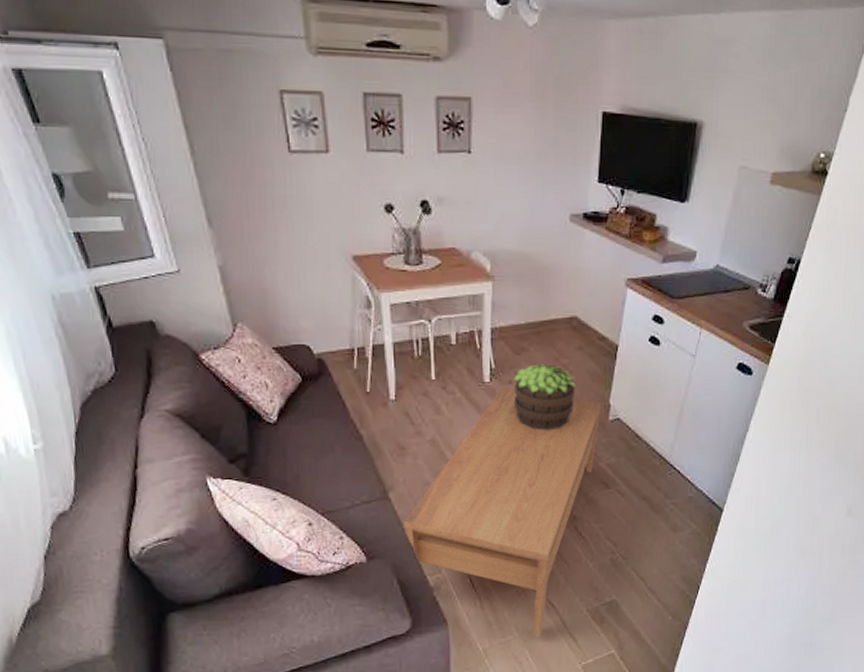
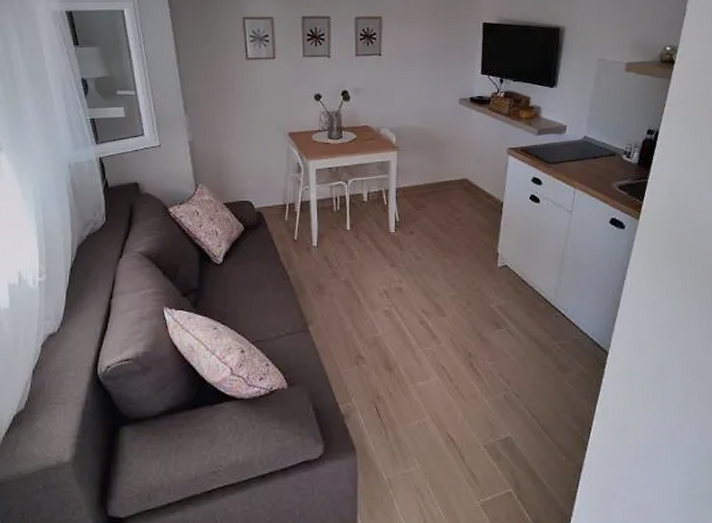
coffee table: present [404,387,602,638] -> none [320,237,491,471]
potted plant: present [513,364,577,431] -> none [414,218,469,275]

